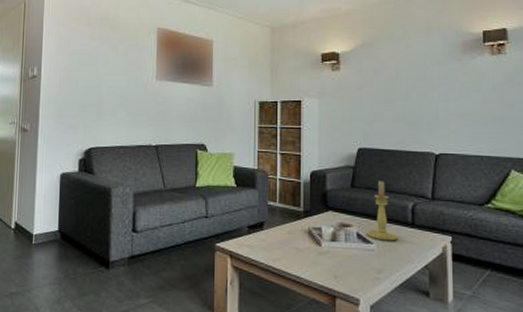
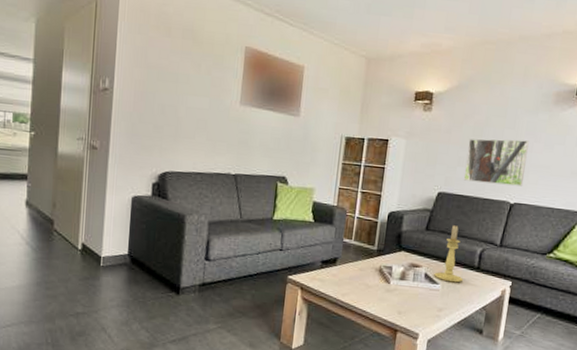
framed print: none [381,90,446,136] -> present [463,138,529,186]

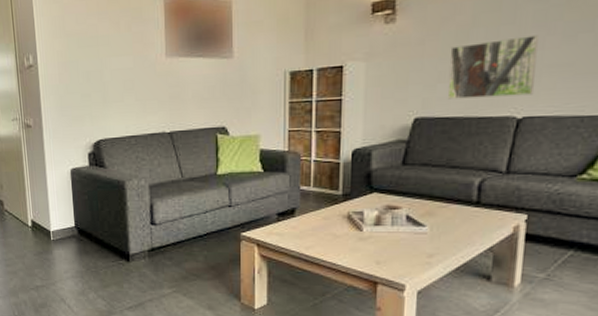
candle holder: present [434,225,463,283] -> none [418,155,458,223]

